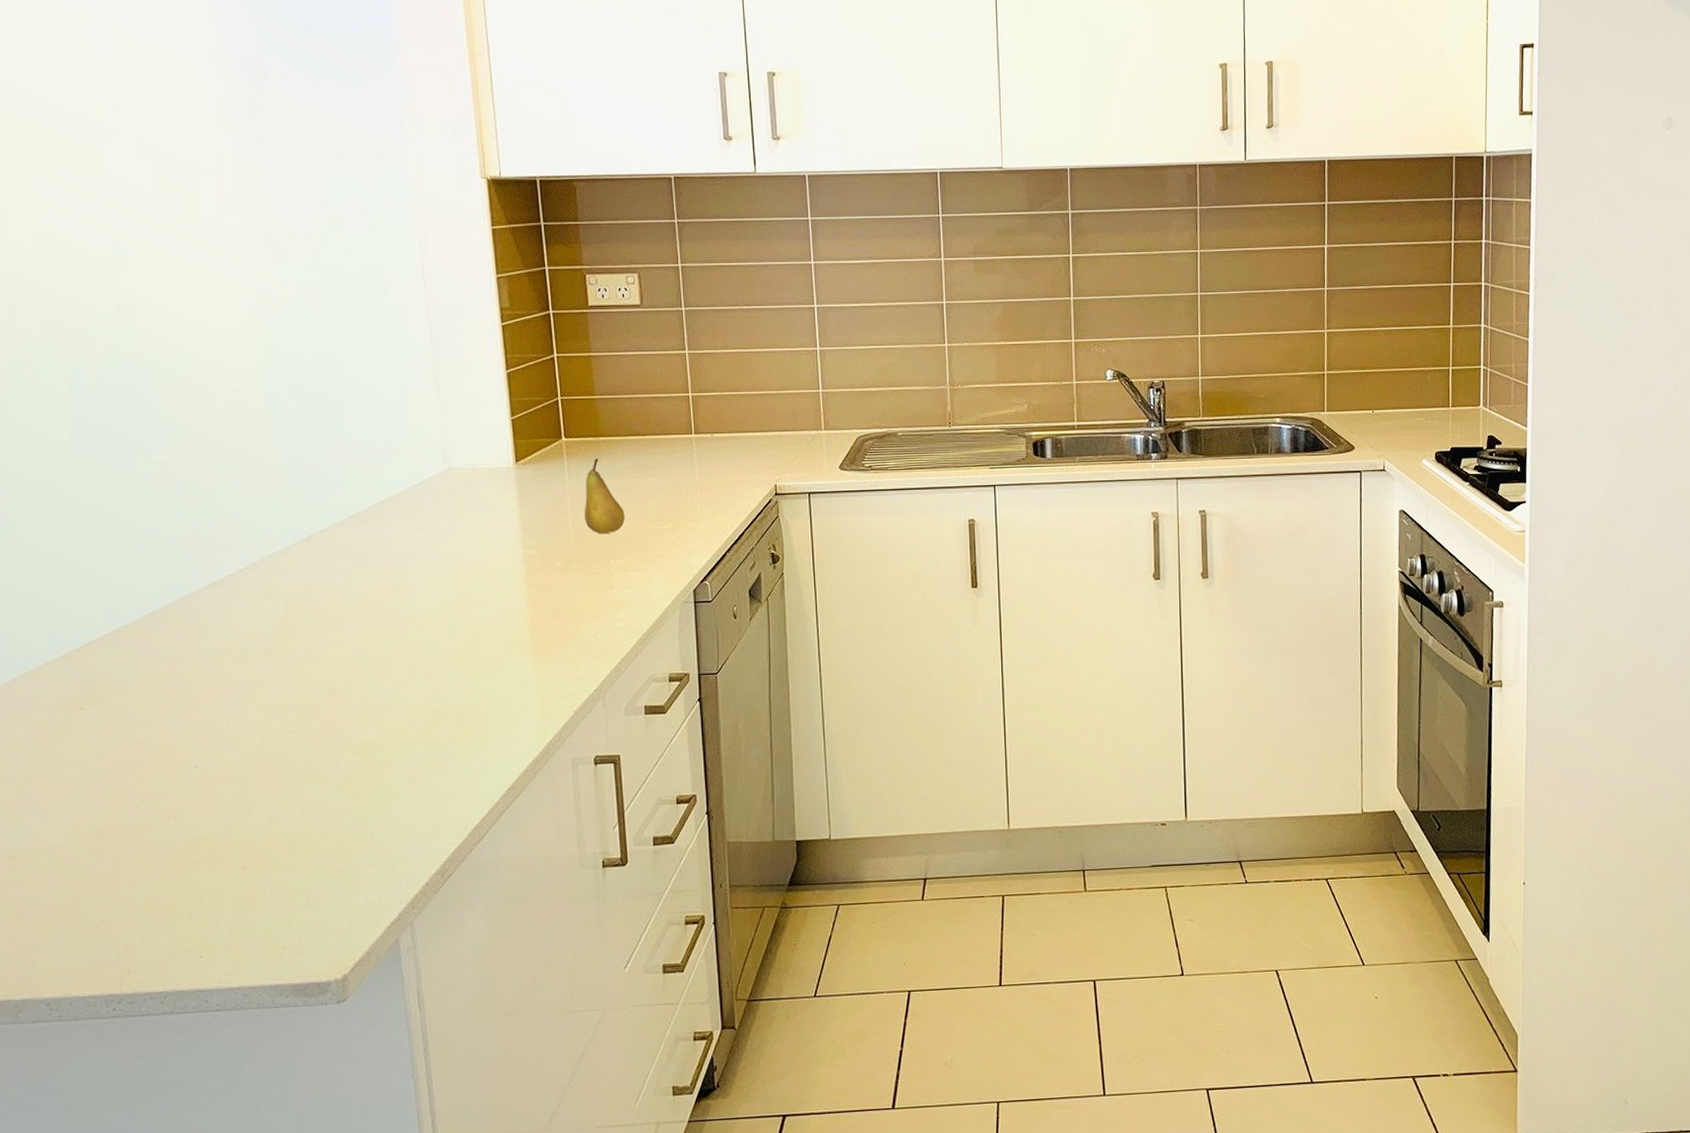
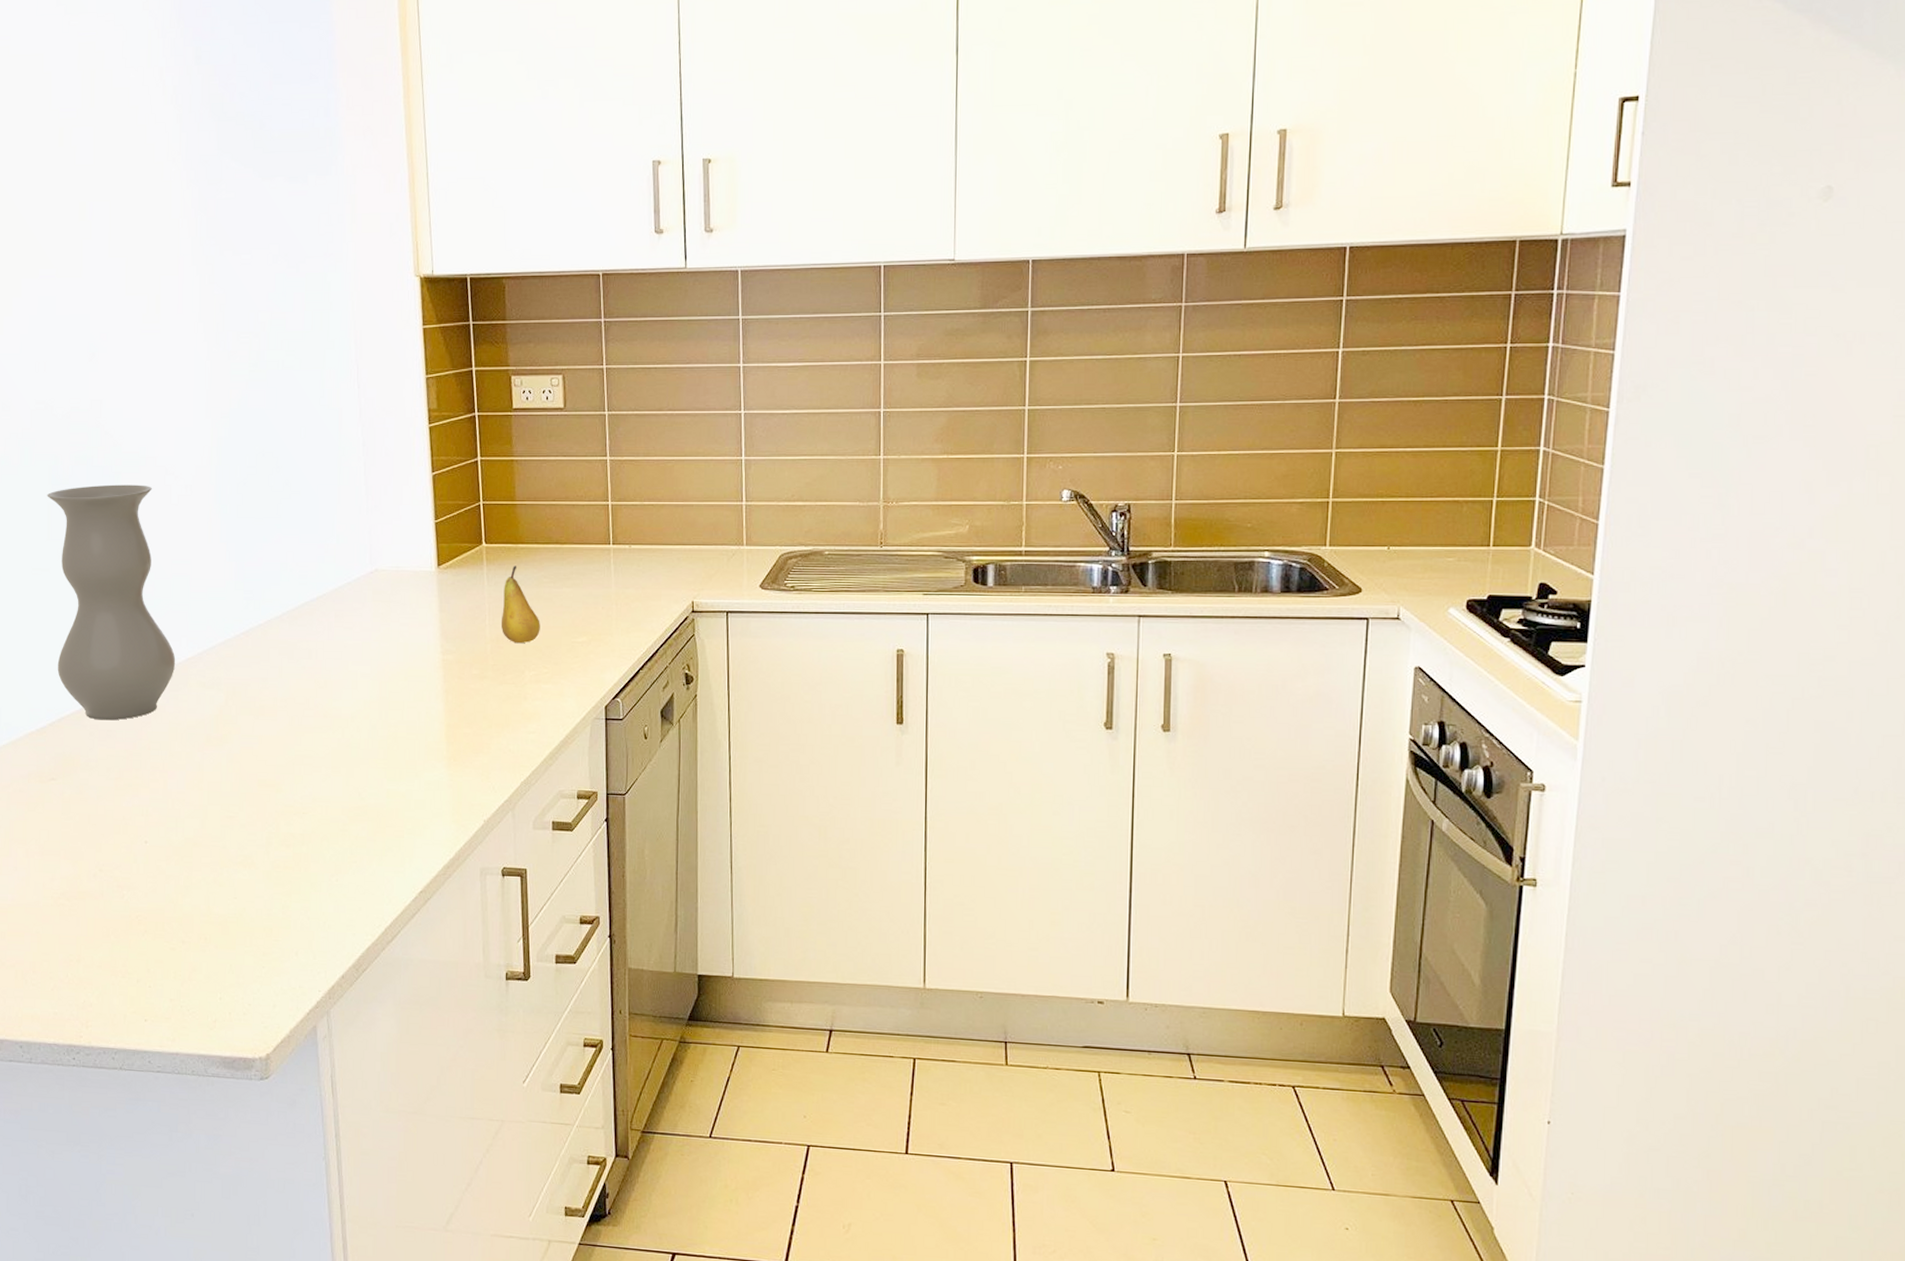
vase: none [67,391,226,641] -> present [47,484,176,721]

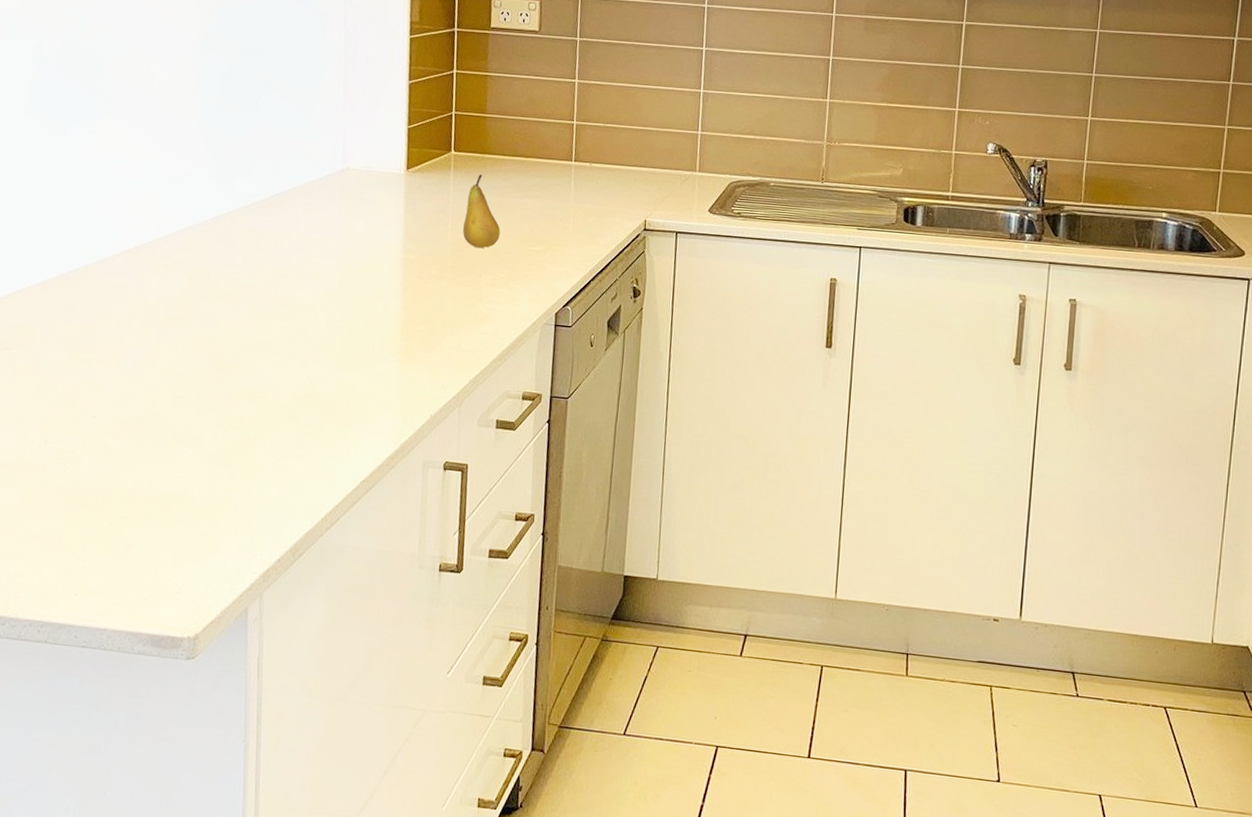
vase: present [47,484,176,721] -> none [22,66,142,295]

